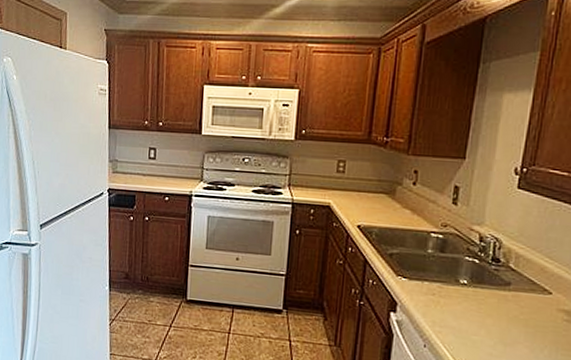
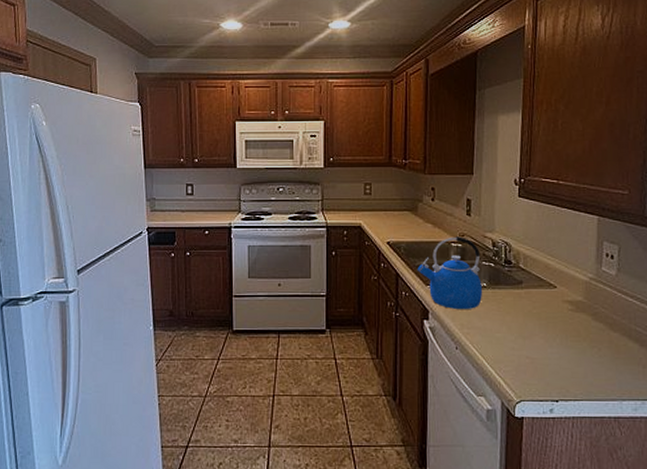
kettle: none [389,226,463,307] -> present [418,236,483,309]

